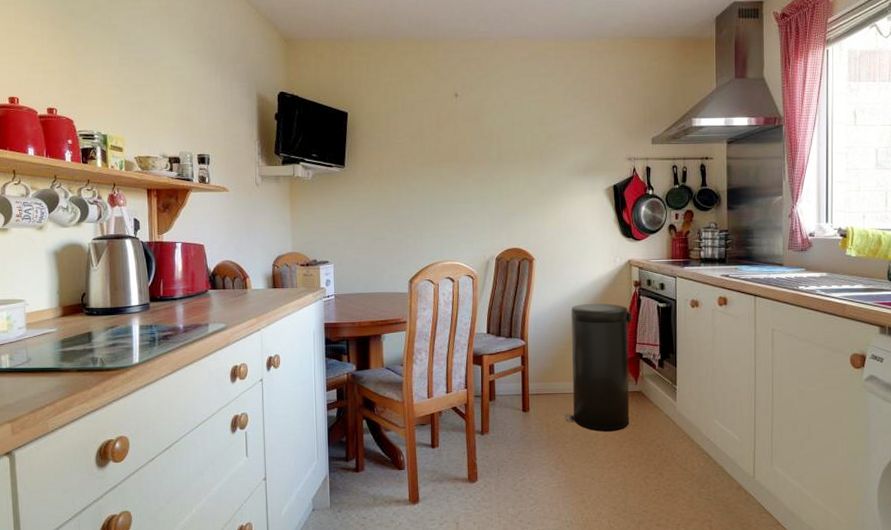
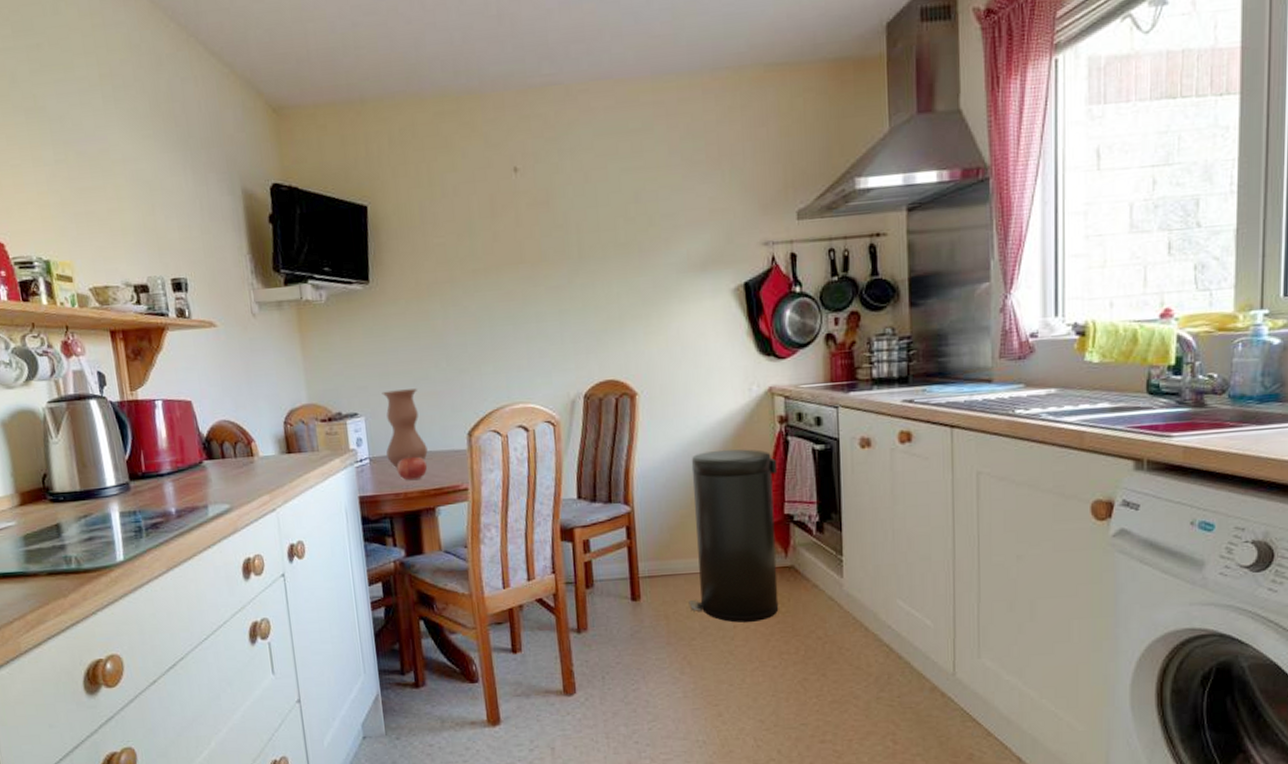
vase: none [348,246,379,305] -> present [381,388,428,470]
fruit: none [355,295,378,314] -> present [396,455,428,481]

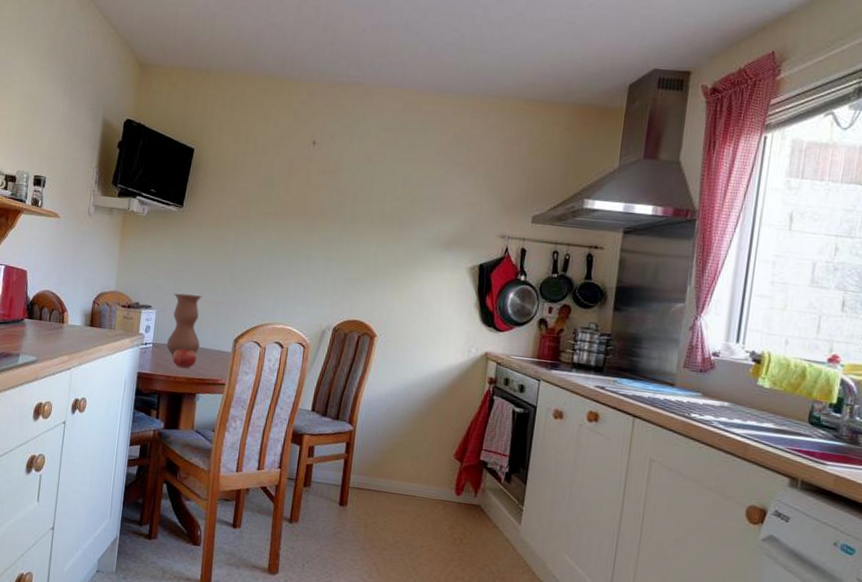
pedal bin: present [688,449,779,623] -> none [386,394,482,547]

